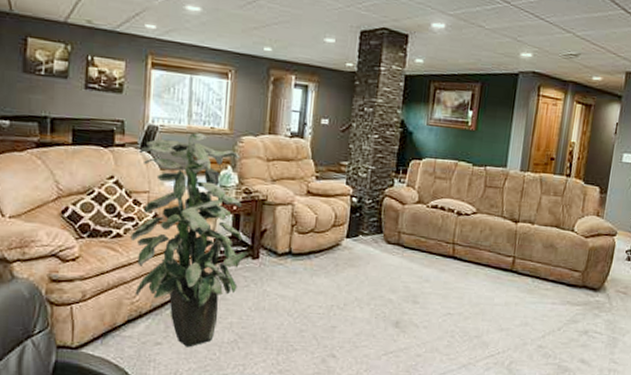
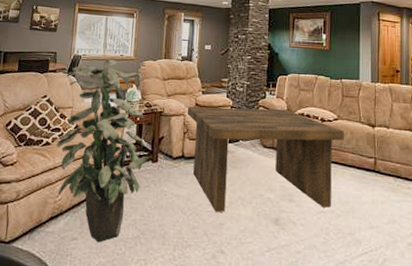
coffee table: none [296,194,483,315] -> present [187,106,344,213]

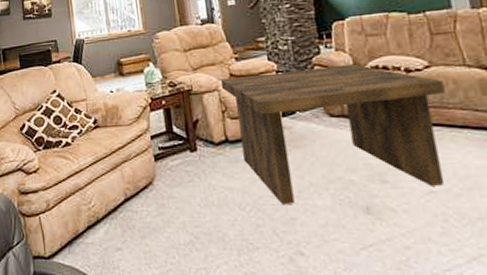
indoor plant: present [57,60,148,243] -> none [72,38,185,252]

